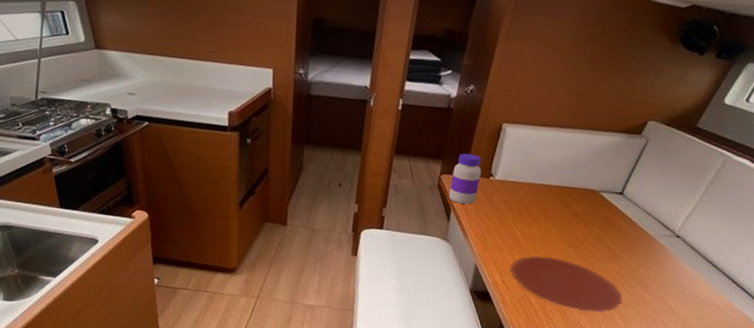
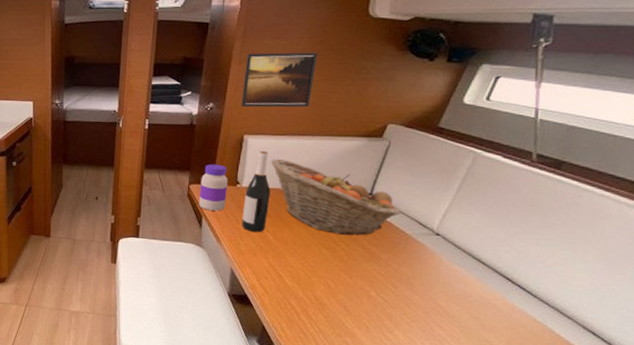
wine bottle: none [490,141,526,229] -> present [241,150,271,233]
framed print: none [503,31,590,97] -> present [241,52,318,108]
plate: present [510,256,623,313] -> none [266,258,388,315]
fruit basket: none [527,151,648,235] -> present [270,159,402,236]

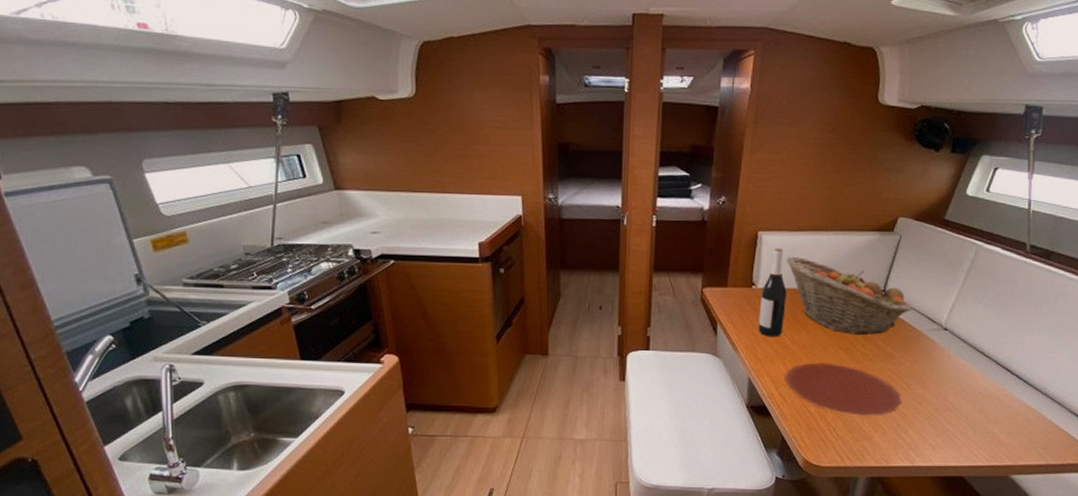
jar: present [199,164,228,211] -> none [713,264,743,316]
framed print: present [241,52,318,108] -> none [754,140,830,201]
plate: none [266,258,388,315] -> present [784,362,902,416]

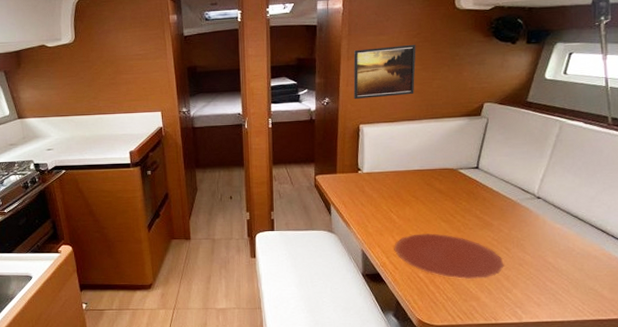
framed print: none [754,140,830,201] -> present [353,44,416,100]
wine bottle: present [758,248,787,337] -> none [366,137,390,214]
fruit basket: present [786,257,913,335] -> none [386,144,506,207]

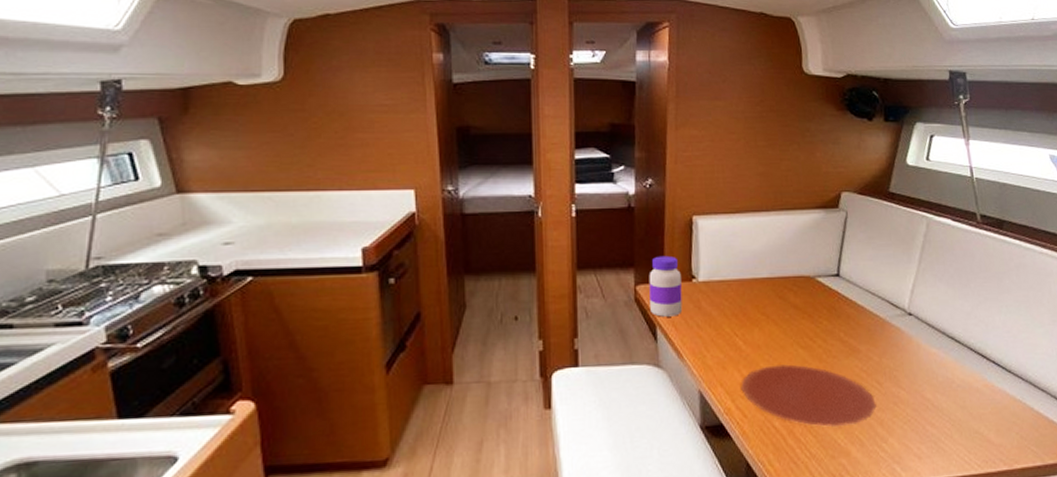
jar: none [325,154,351,198] -> present [649,255,683,317]
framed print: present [353,44,416,100] -> none [683,114,760,182]

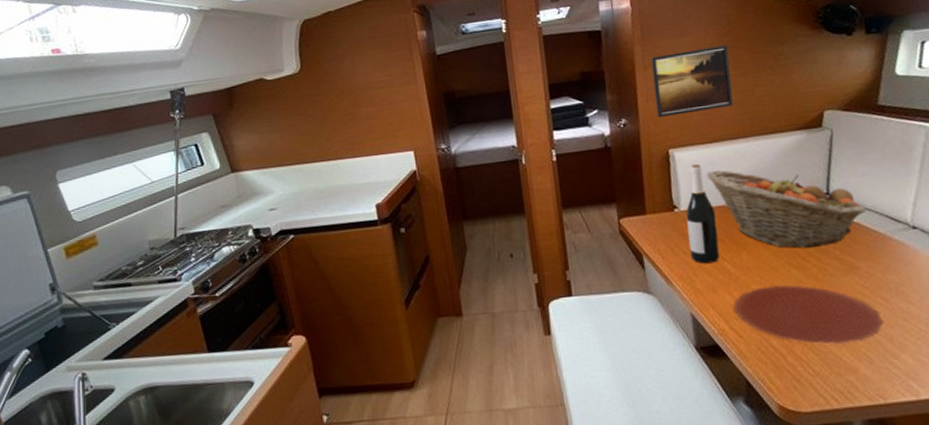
jar: present [649,255,683,317] -> none [631,189,667,247]
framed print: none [683,114,760,182] -> present [651,44,734,118]
wine bottle: none [703,233,733,339] -> present [685,163,720,264]
fruit basket: none [726,243,872,328] -> present [706,170,868,249]

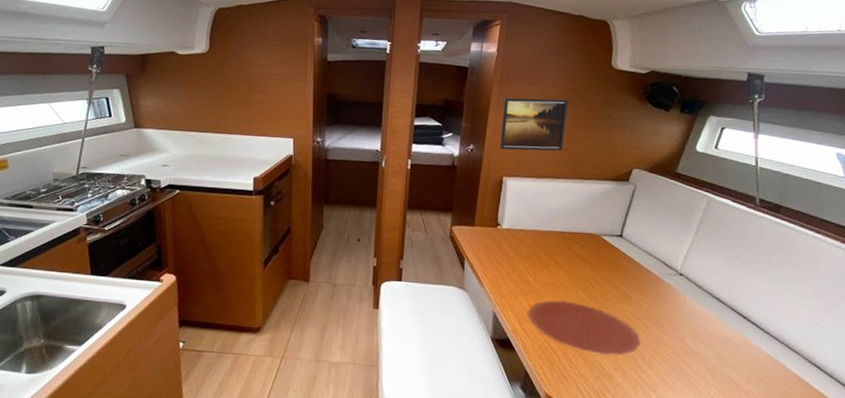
wine bottle: present [685,163,720,264] -> none [503,192,529,275]
fruit basket: present [706,170,868,249] -> none [528,201,649,277]

